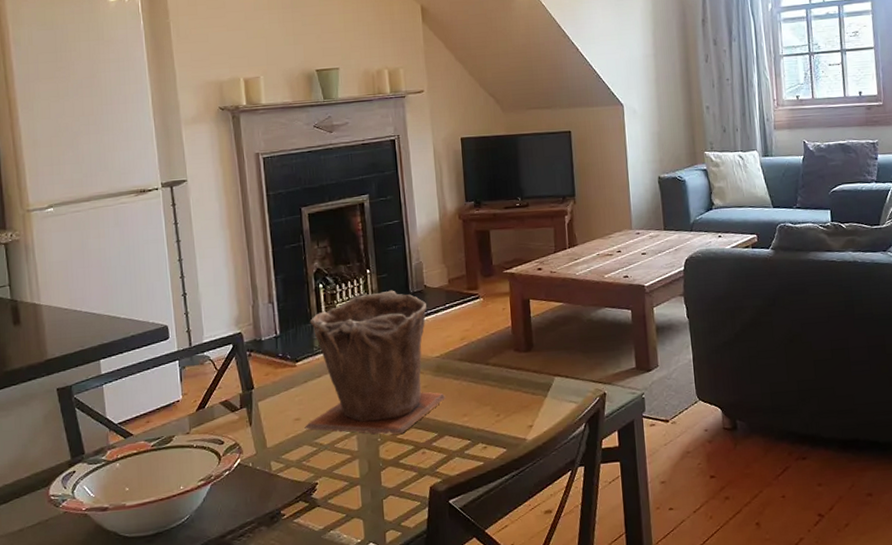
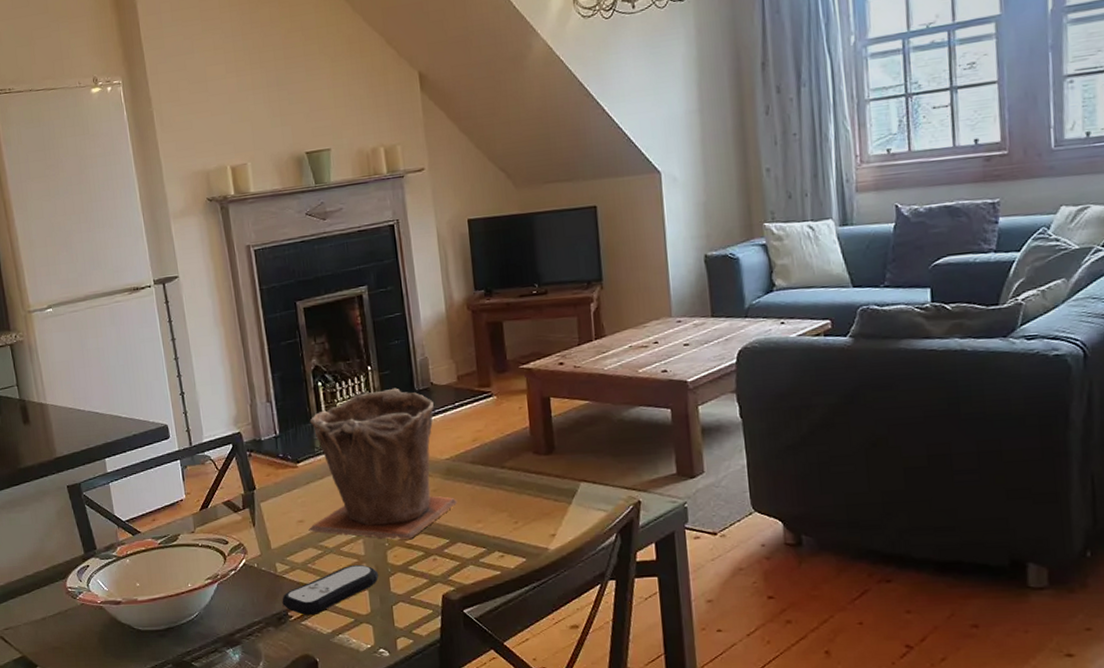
remote control: none [275,460,371,513] -> present [282,564,379,615]

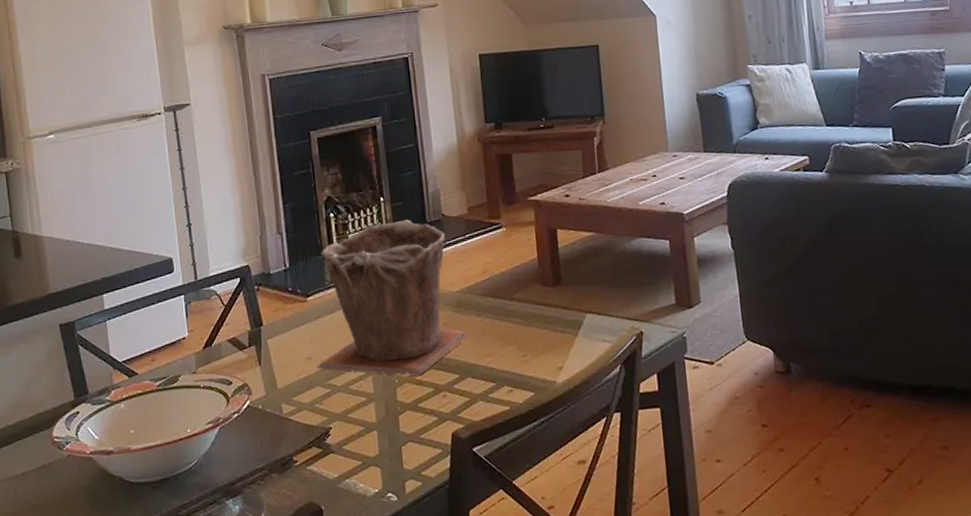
remote control: present [282,564,379,615] -> none [287,403,388,459]

